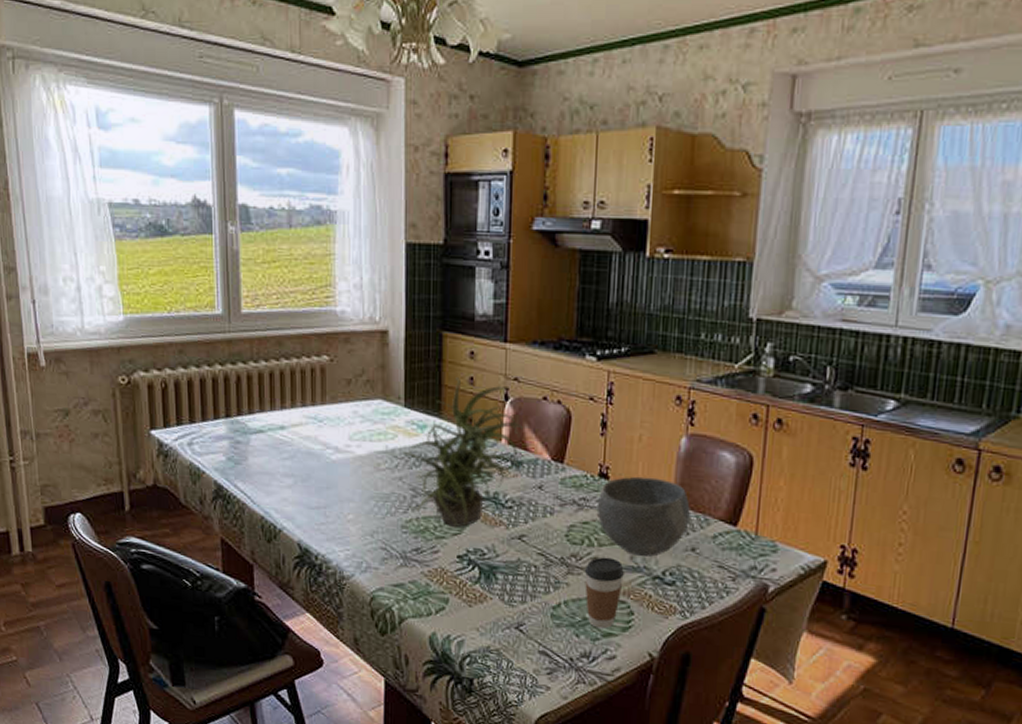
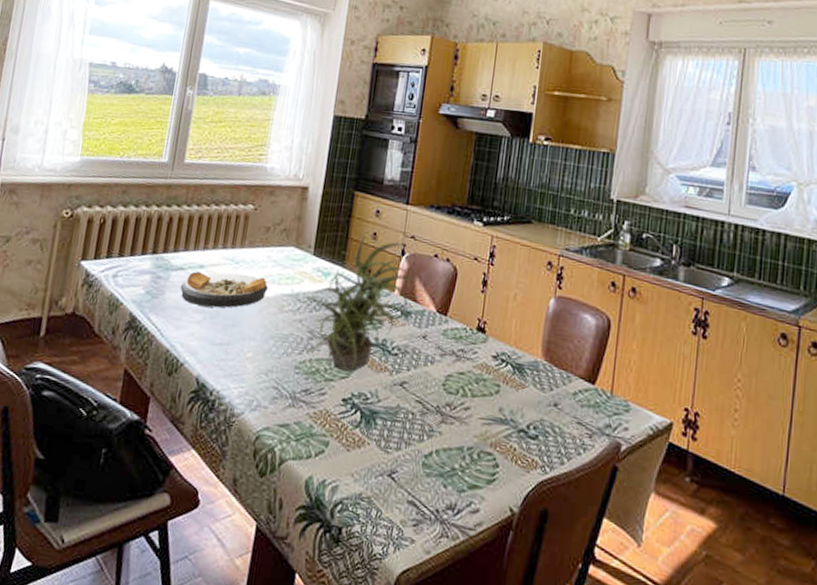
plate: none [264,432,359,471] -> present [180,271,268,308]
coffee cup: present [584,557,624,629] -> none [456,407,493,481]
bowl: present [597,476,690,557] -> none [473,332,555,410]

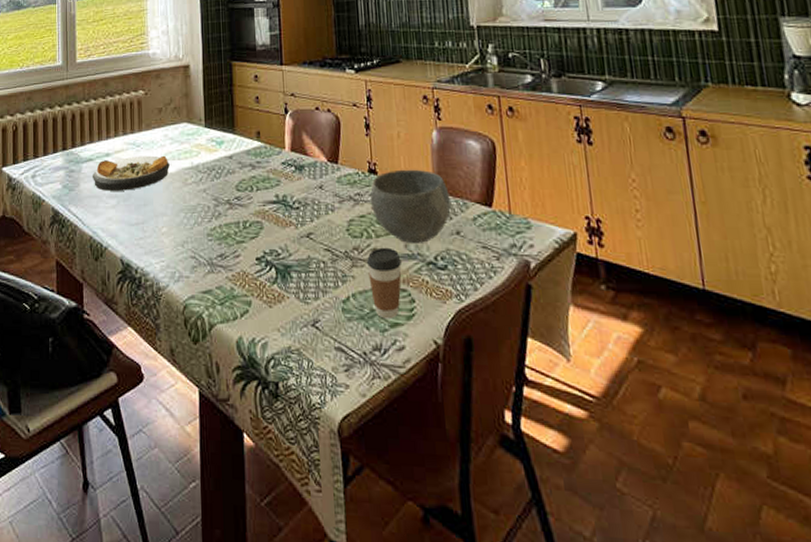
potted plant: present [305,232,416,371] -> none [205,98,303,231]
coffee cup: none [456,407,493,481] -> present [366,247,402,319]
bowl: none [473,332,555,410] -> present [370,169,451,245]

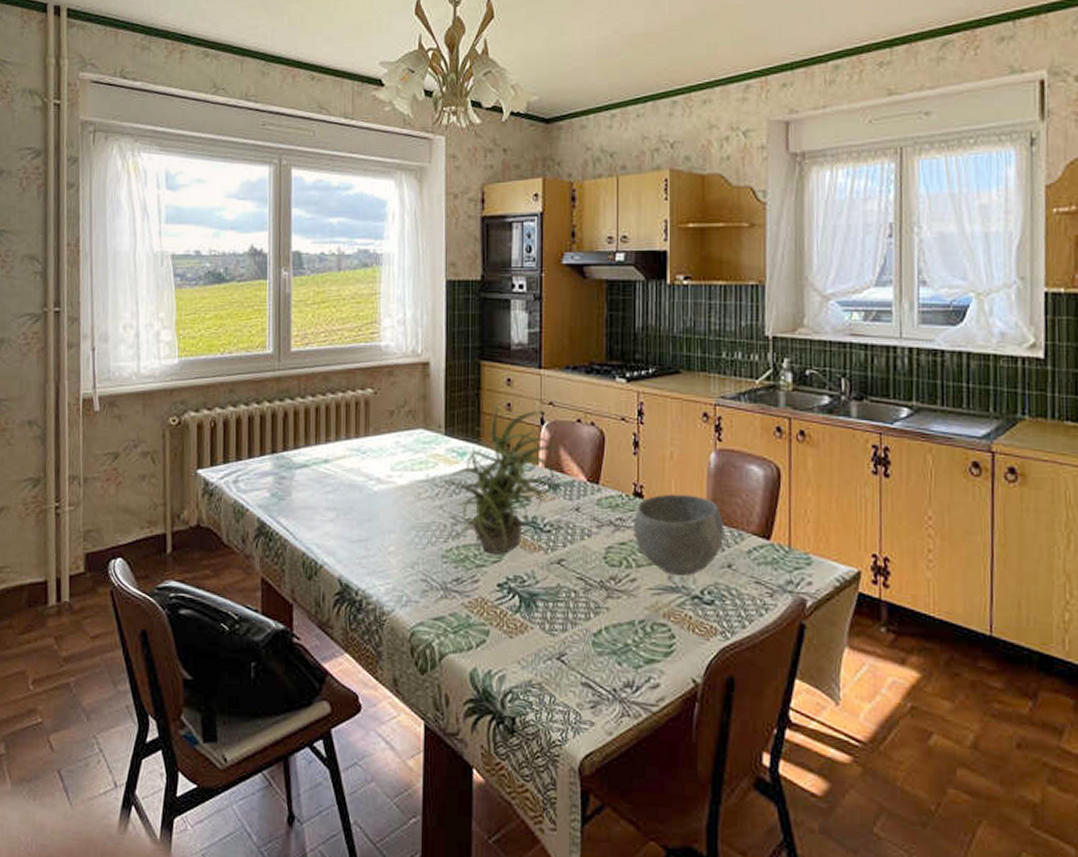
plate: present [93,155,170,191] -> none [308,464,401,503]
potted plant: none [205,98,303,231] -> present [443,404,560,554]
coffee cup: present [366,247,402,319] -> none [623,578,663,655]

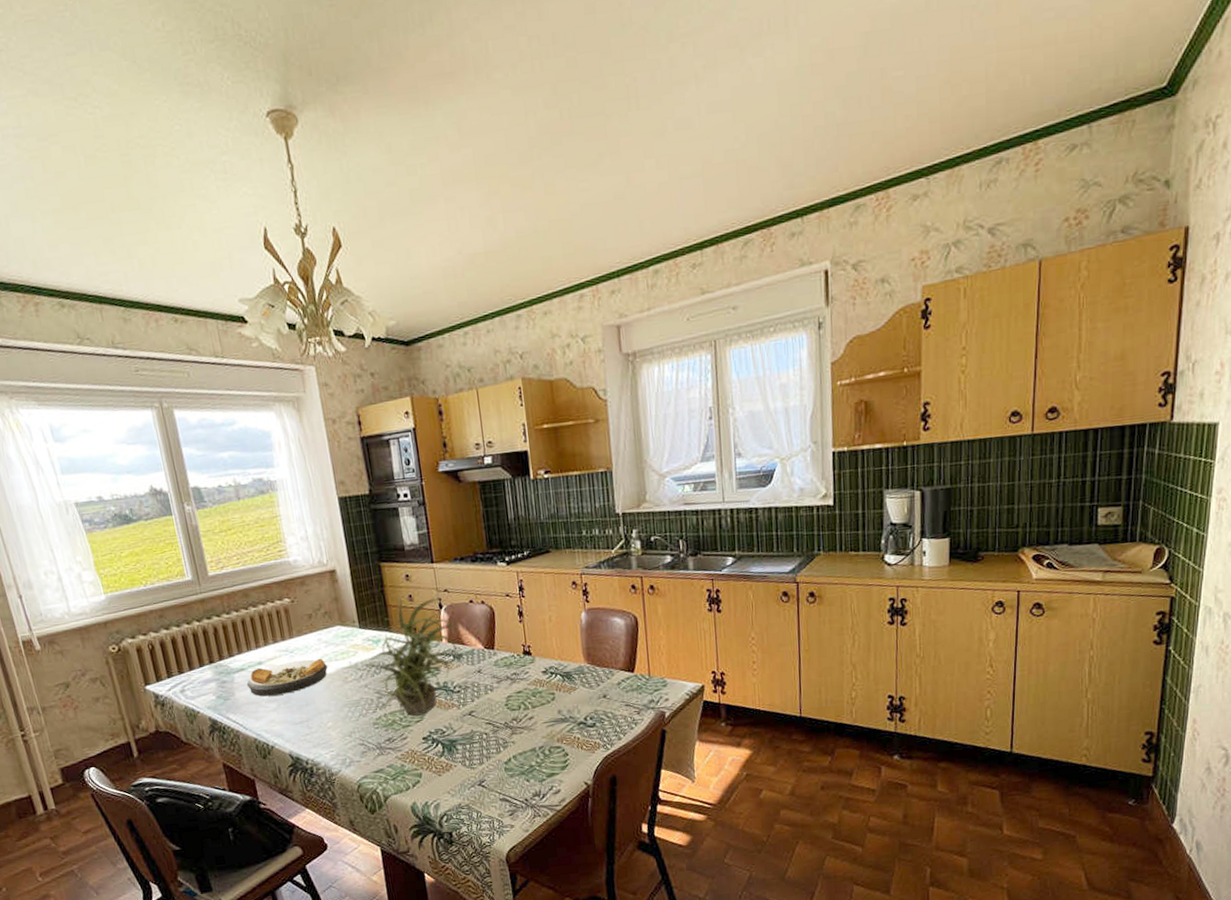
plate: none [308,464,401,503] -> present [247,658,328,697]
bowl: present [634,494,724,577] -> none [526,647,598,710]

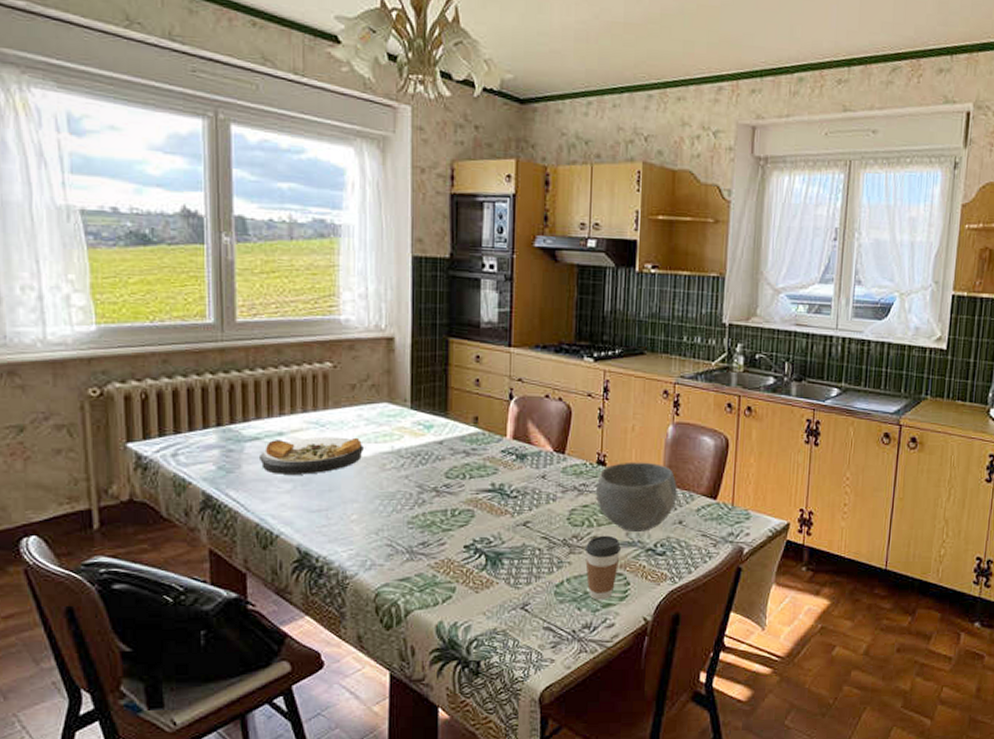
potted plant: present [364,597,460,716] -> none [408,380,528,519]
coffee cup: none [524,715,557,772] -> present [584,535,621,600]
bowl: none [526,647,598,710] -> present [596,462,677,533]

